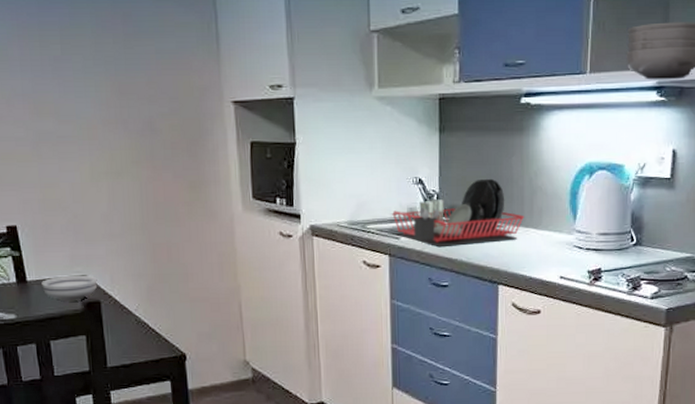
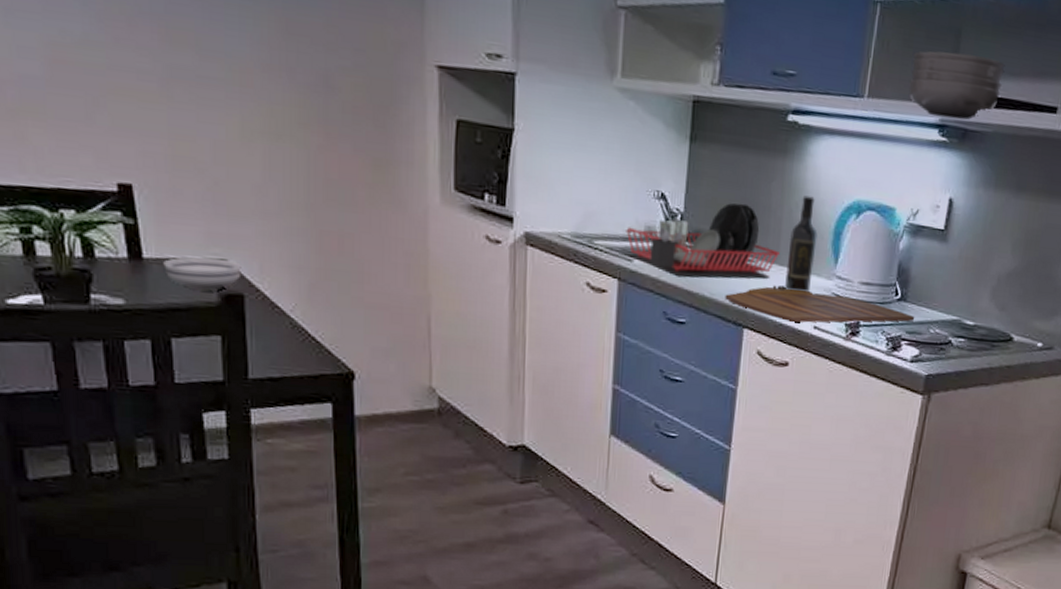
cutting board: none [480,245,651,276] -> present [725,285,915,323]
wine bottle: none [531,164,556,248] -> present [785,195,818,293]

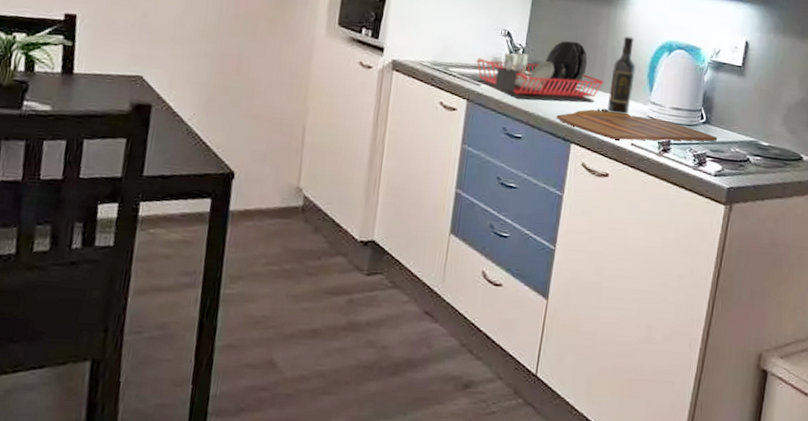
bowl: present [163,257,242,291] -> none [89,73,154,102]

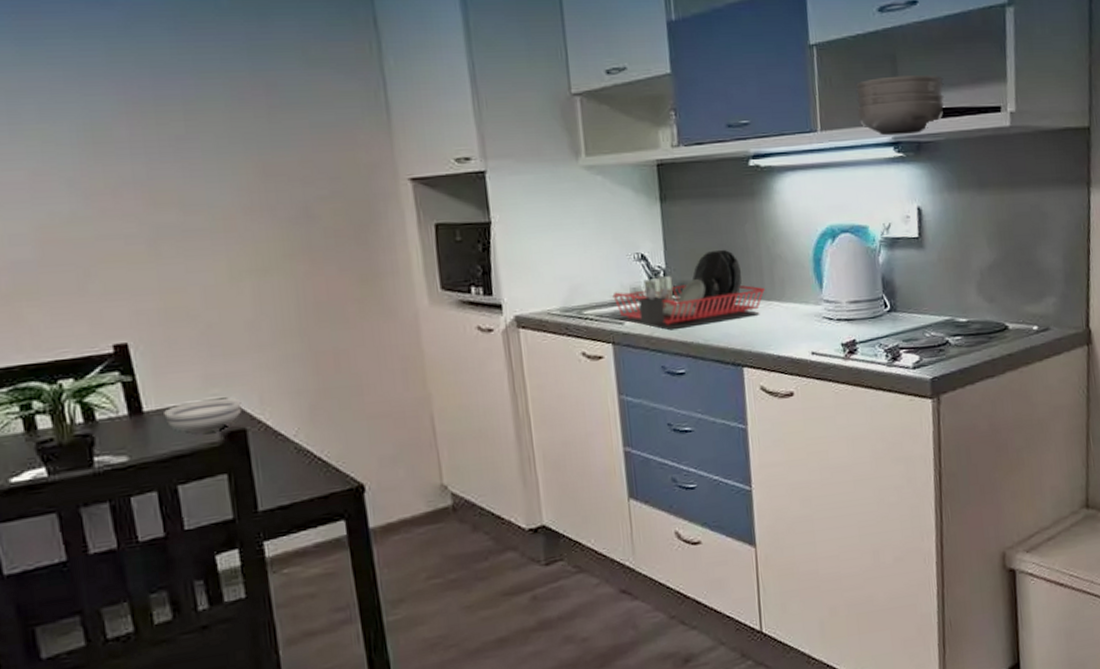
bowl: none [89,73,154,102] -> present [164,397,242,434]
cutting board: present [556,108,718,142] -> none [719,318,909,353]
wine bottle: present [607,36,636,115] -> none [771,230,801,323]

